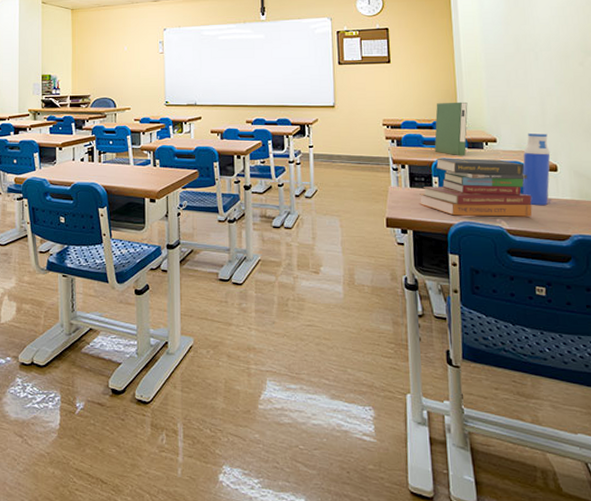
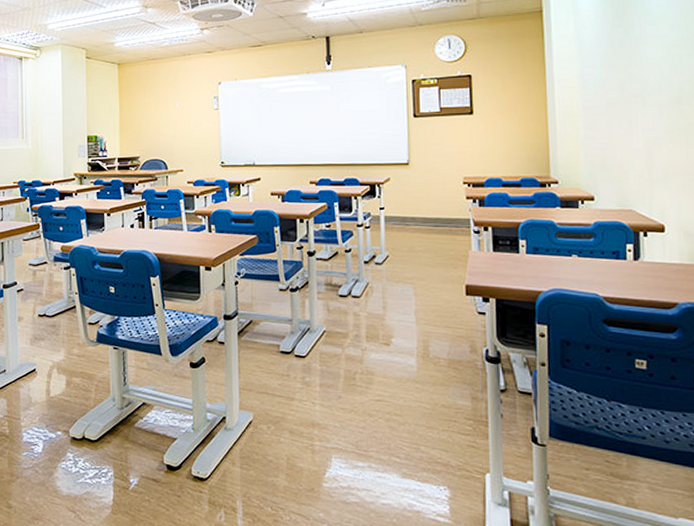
books: present [419,158,532,217] -> none [503,218,634,283]
binder: present [434,102,468,156] -> none [522,156,562,217]
water bottle: present [522,132,551,206] -> none [622,188,657,271]

